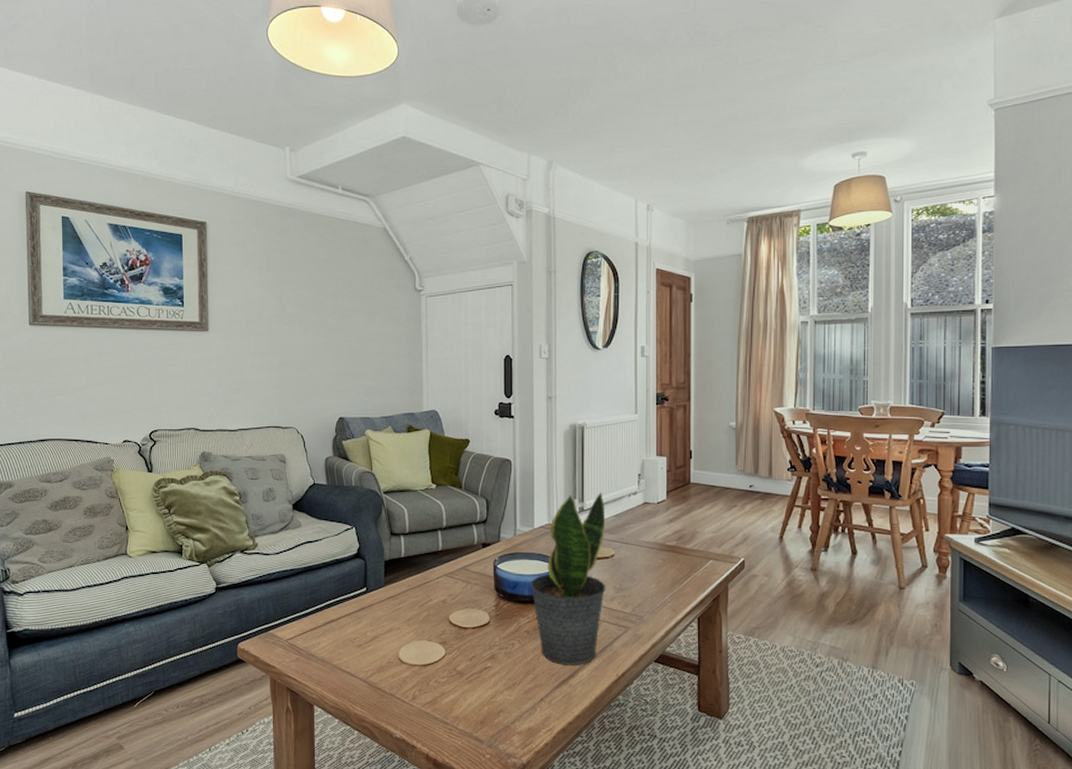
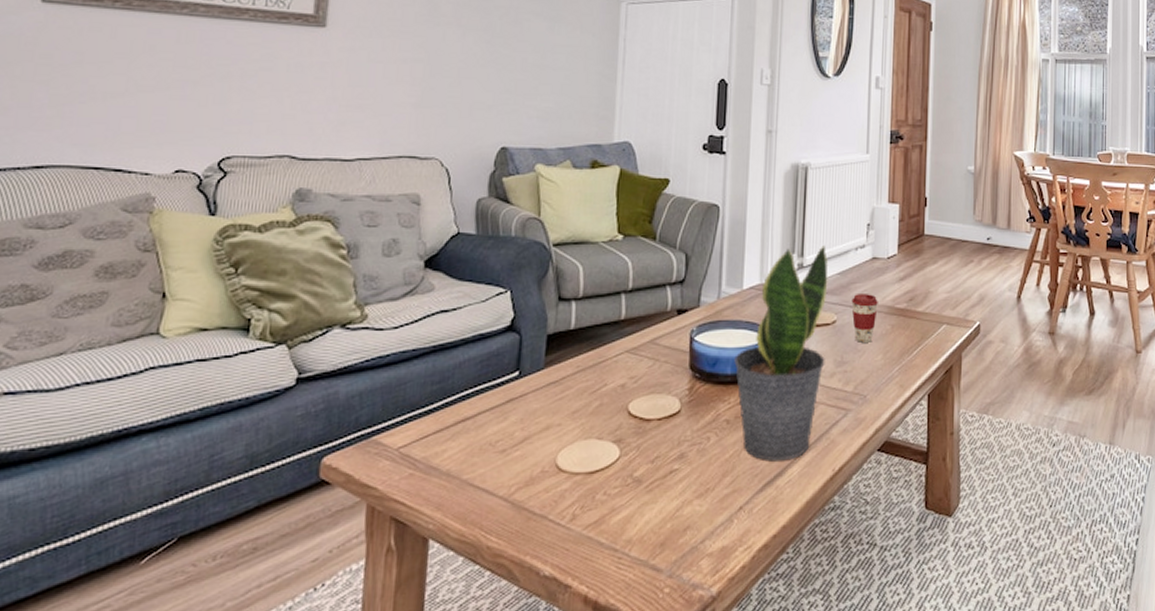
coffee cup: none [627,533,650,573] -> present [851,294,878,343]

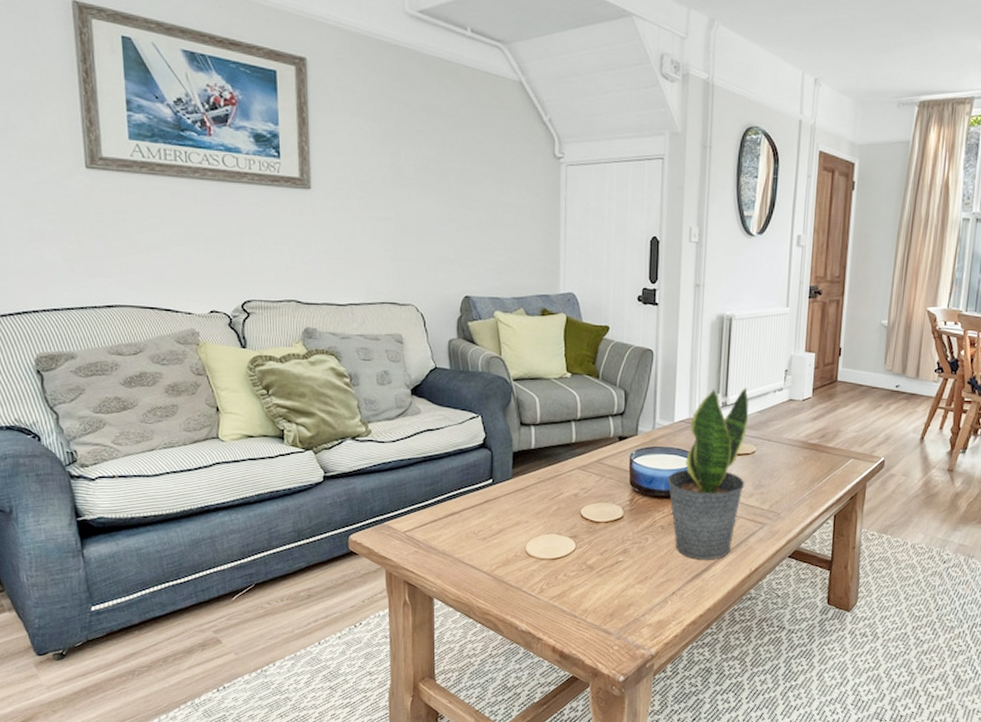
coffee cup: present [851,294,878,343] -> none [769,430,793,471]

